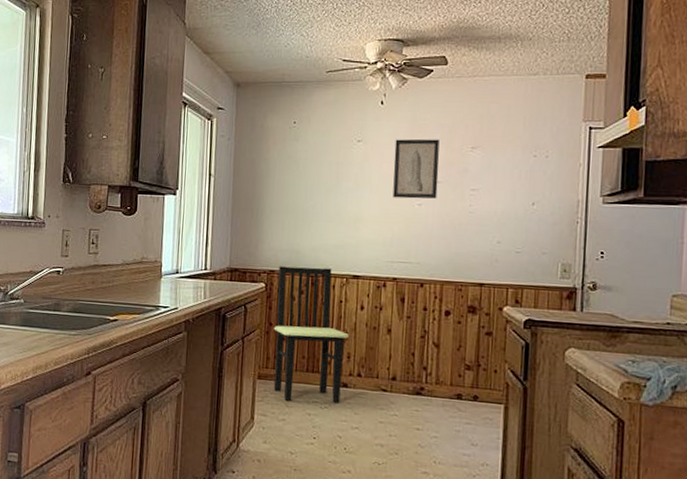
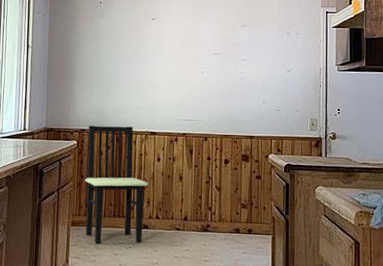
wall art: present [392,139,440,199] -> none [181,18,217,68]

